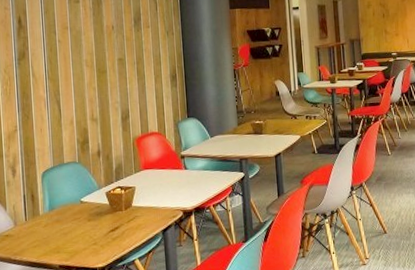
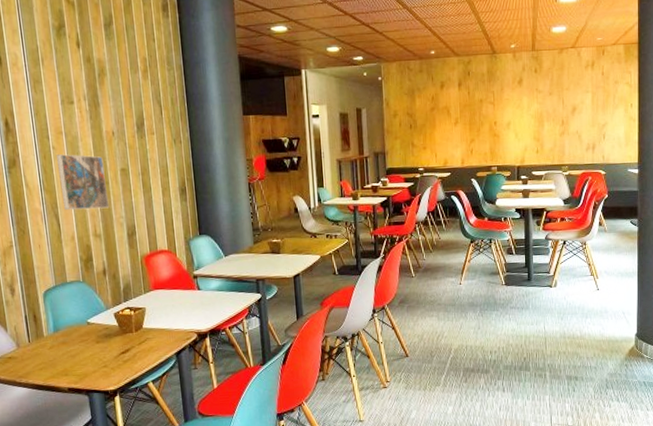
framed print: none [61,46,106,97] -> present [55,154,110,211]

